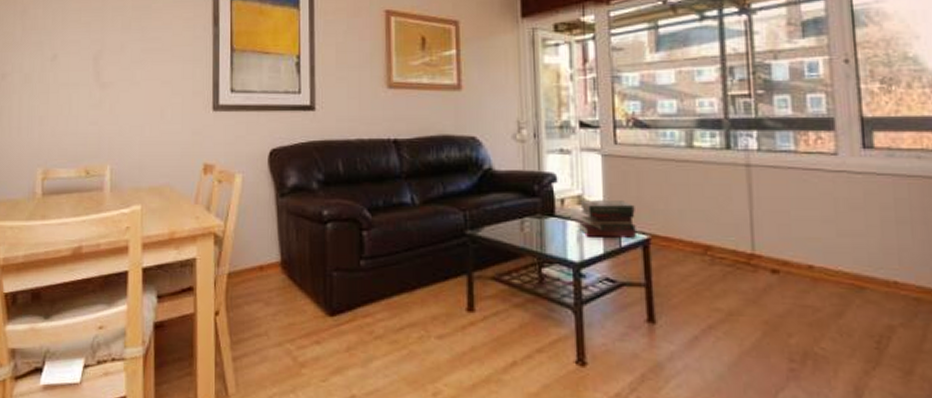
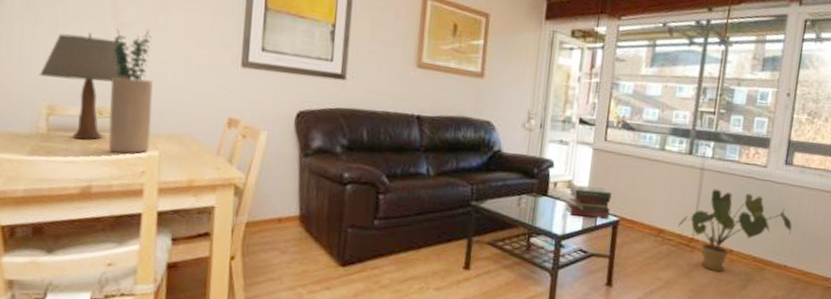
table lamp: none [34,96,113,200] -> present [39,32,131,140]
vase: none [94,85,133,211] -> present [108,28,153,154]
house plant: none [729,188,893,297] -> present [678,189,792,272]

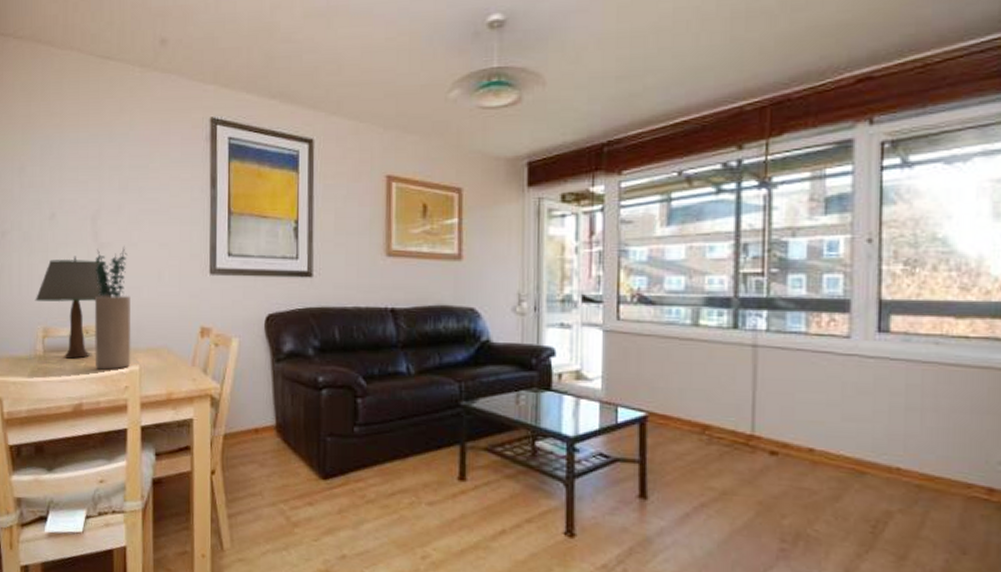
books: present [565,185,612,219] -> none [575,375,634,415]
house plant: present [678,189,792,272] -> none [729,370,900,479]

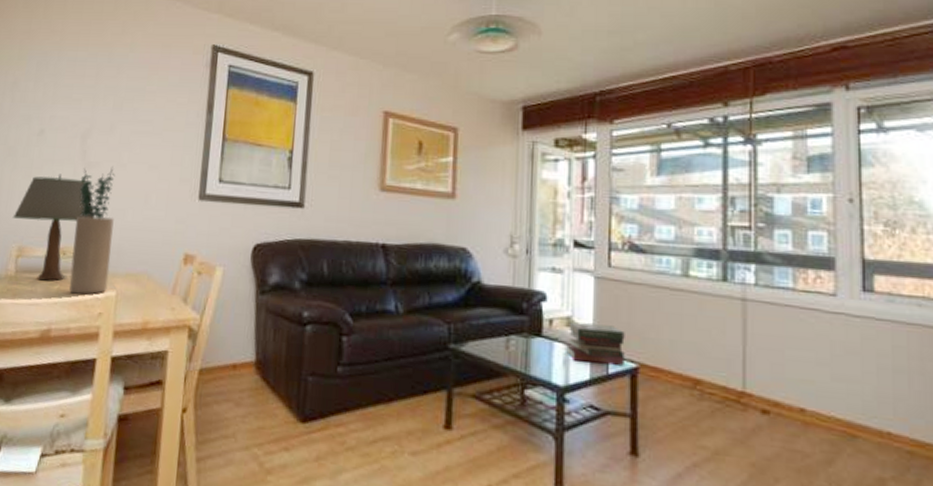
books: none [575,375,634,415] -> present [566,322,625,366]

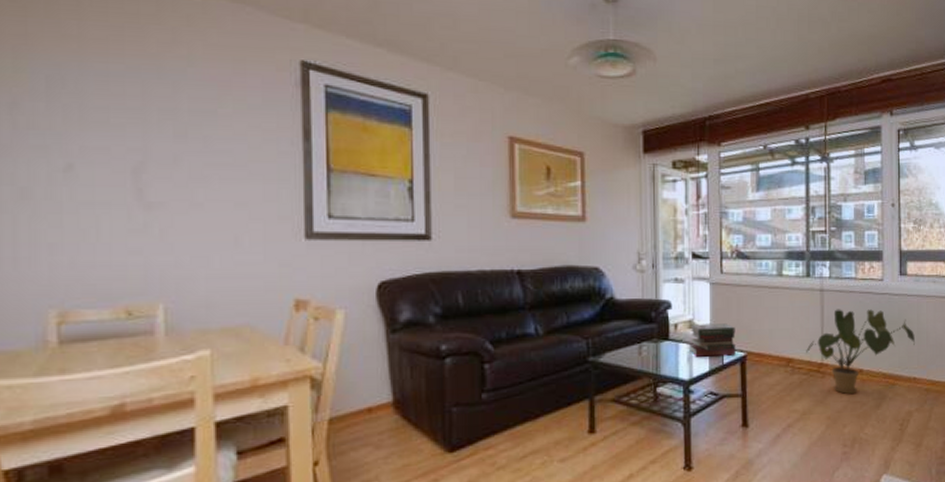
table lamp: present [12,173,94,281] -> none [42,218,167,349]
vase: present [69,167,115,295] -> none [139,207,198,359]
house plant: none [720,325,888,440] -> present [806,309,915,395]

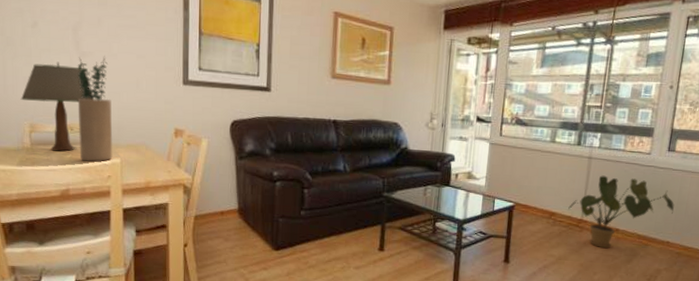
table lamp: none [42,218,167,349] -> present [20,61,94,152]
vase: none [139,207,198,359] -> present [77,56,113,162]
books: present [689,323,736,357] -> none [466,176,508,205]

